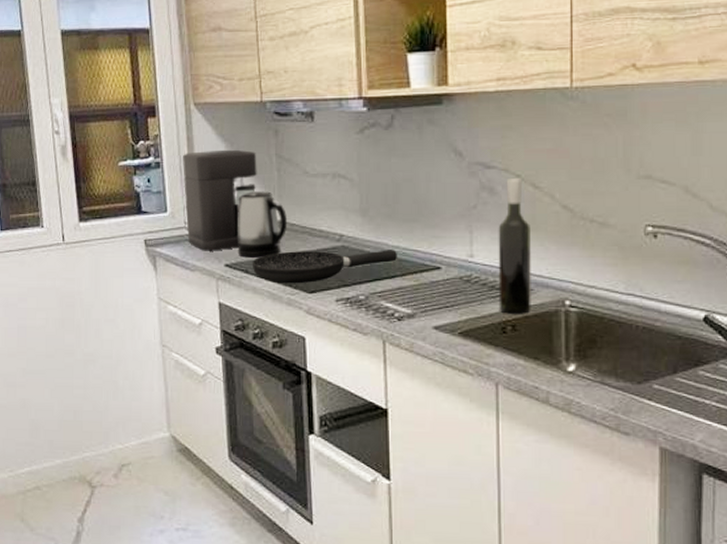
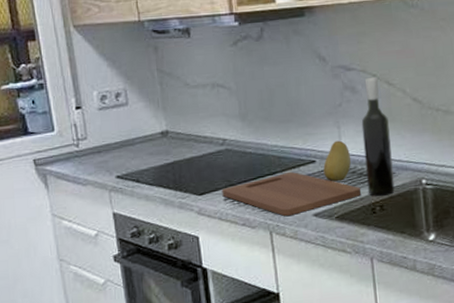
coffee maker: present [183,149,272,251] -> none [66,67,157,165]
kettle: present [238,191,288,258] -> none [124,104,174,167]
frying pan: present [252,250,397,284] -> none [142,148,276,189]
cutting board: none [334,278,490,325] -> present [222,172,361,216]
fruit: none [449,247,483,293] -> present [323,140,352,182]

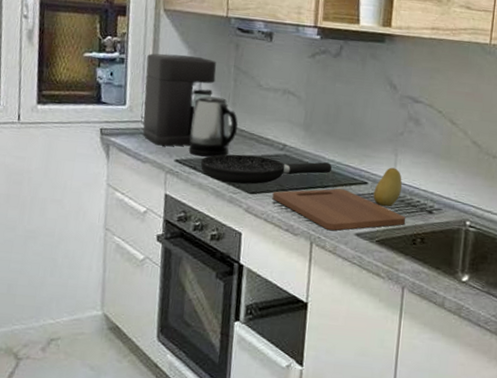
coffee maker: none [66,67,157,165] -> present [143,53,227,146]
kettle: none [124,104,174,167] -> present [188,96,239,157]
frying pan: none [142,148,276,189] -> present [200,154,332,185]
bottle: present [361,76,395,196] -> none [412,112,445,229]

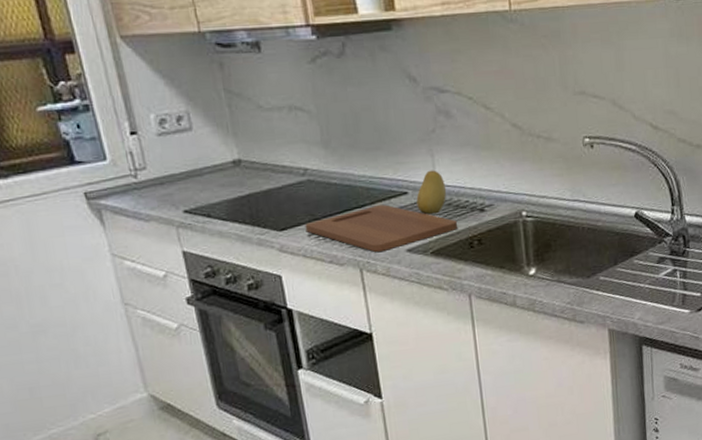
coffee maker: present [143,53,227,146] -> none [115,86,226,199]
kettle: present [188,96,239,157] -> none [188,129,248,201]
frying pan: present [200,154,332,185] -> none [213,179,365,224]

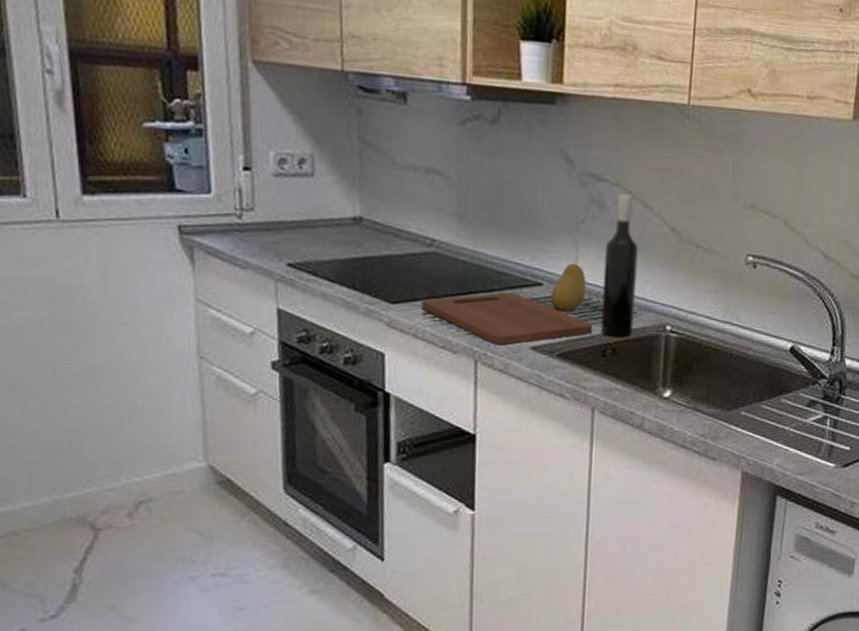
bottle: none [457,99,494,229] -> present [600,193,638,337]

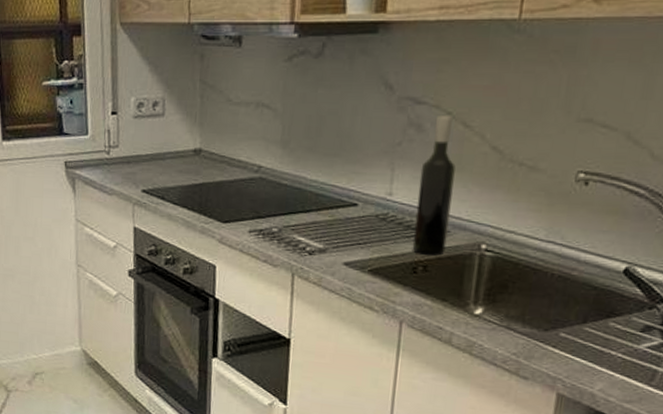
cutting board: present [421,292,592,345] -> none [247,212,404,260]
fruit: present [551,263,587,313] -> none [364,184,401,231]

